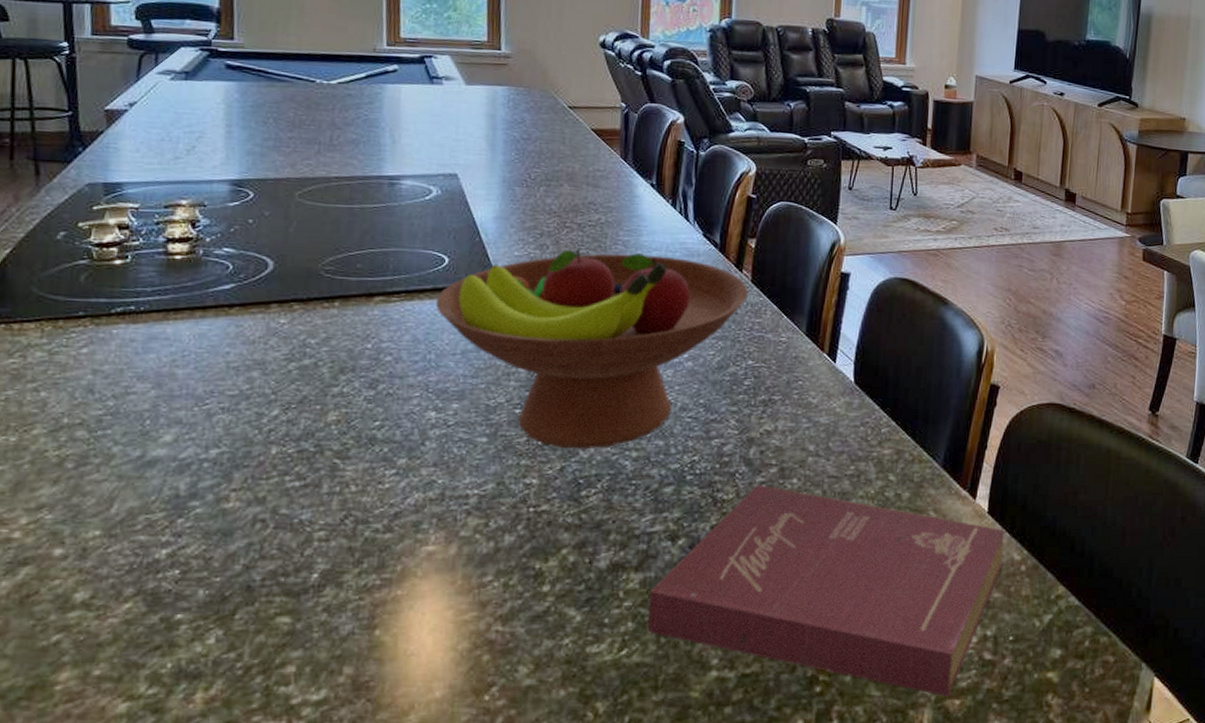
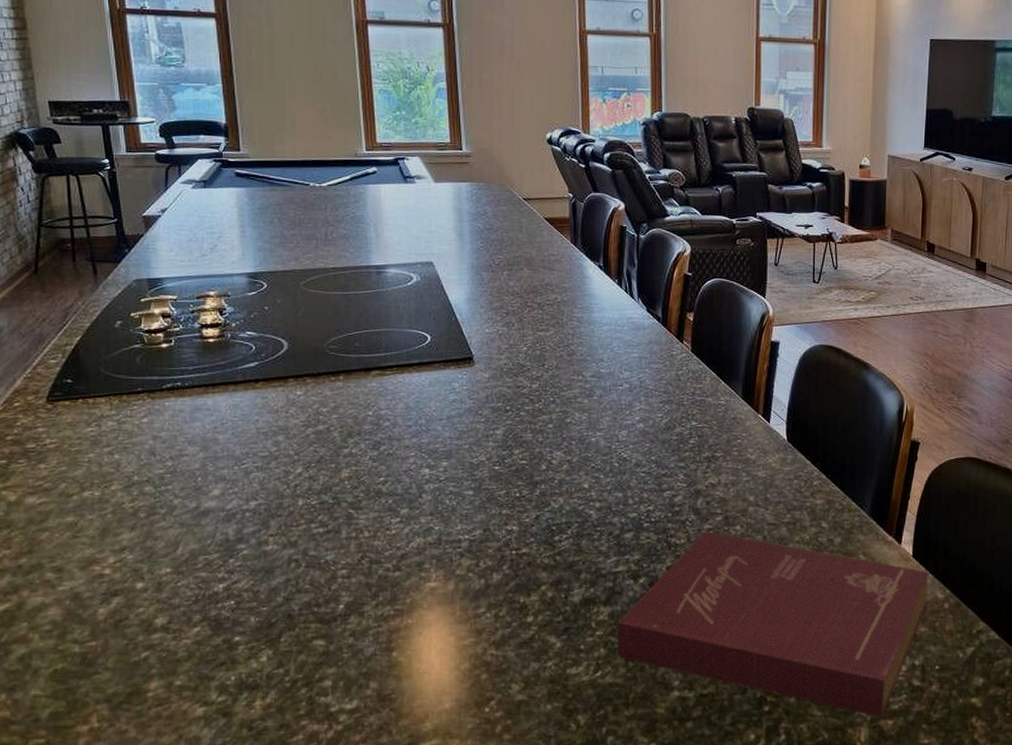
fruit bowl: present [435,248,748,450] -> none [422,324,689,501]

